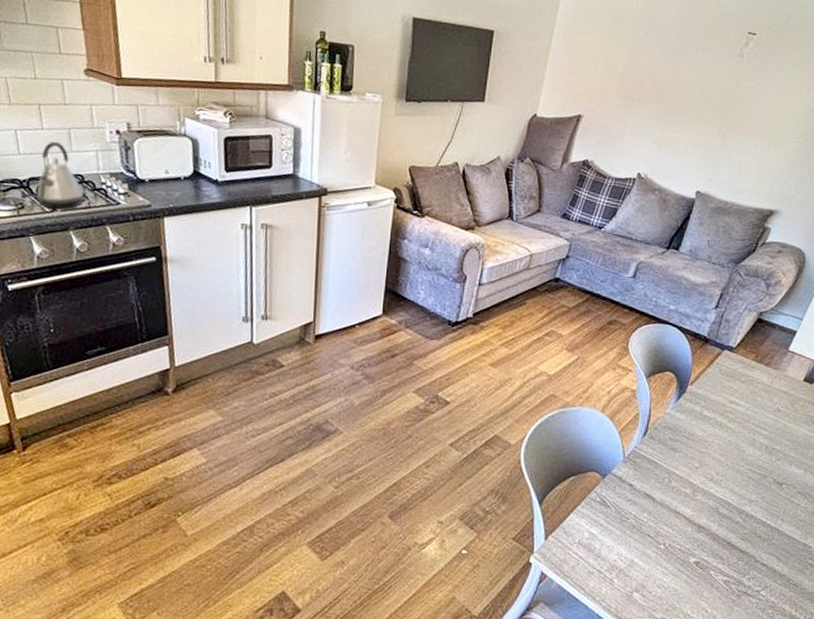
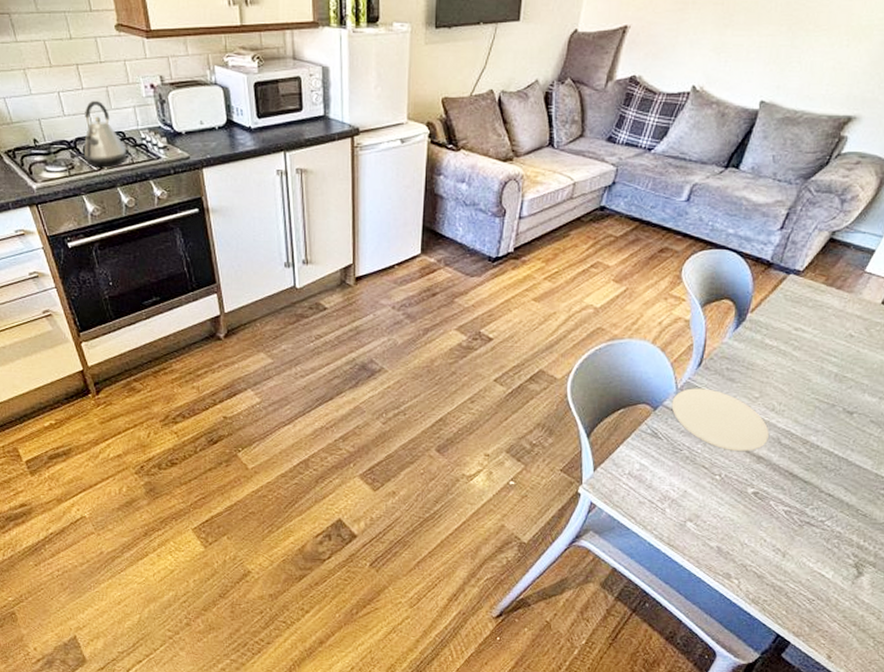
plate: none [619,457,708,521] -> present [671,388,769,452]

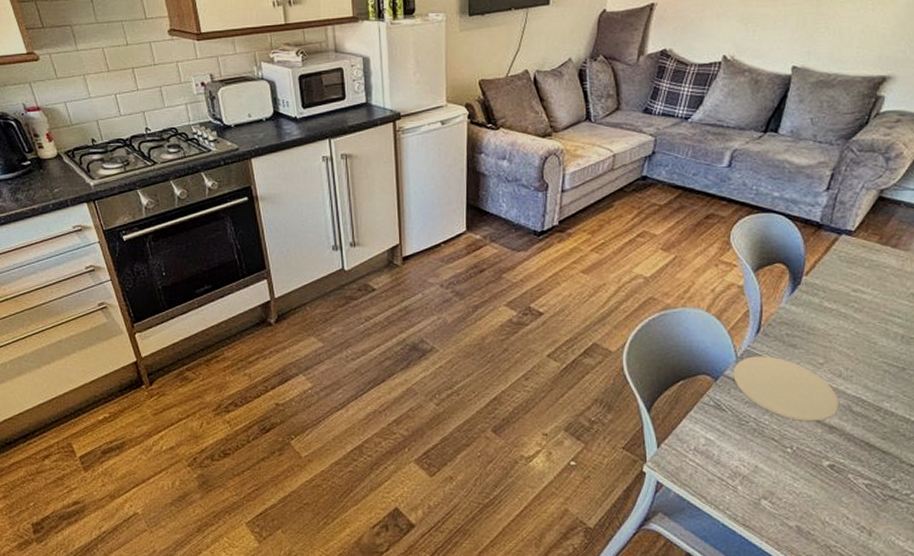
kettle: present [83,100,127,168] -> none [138,99,180,163]

